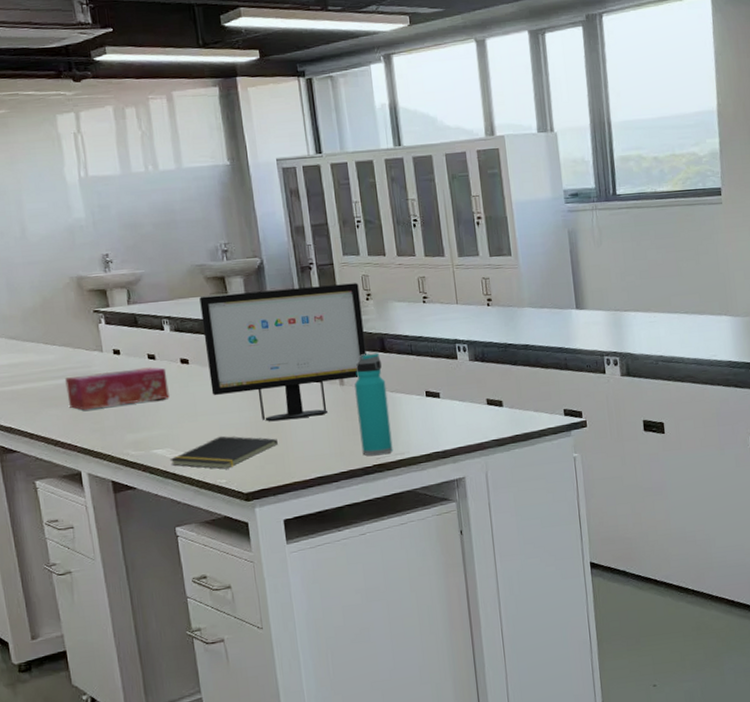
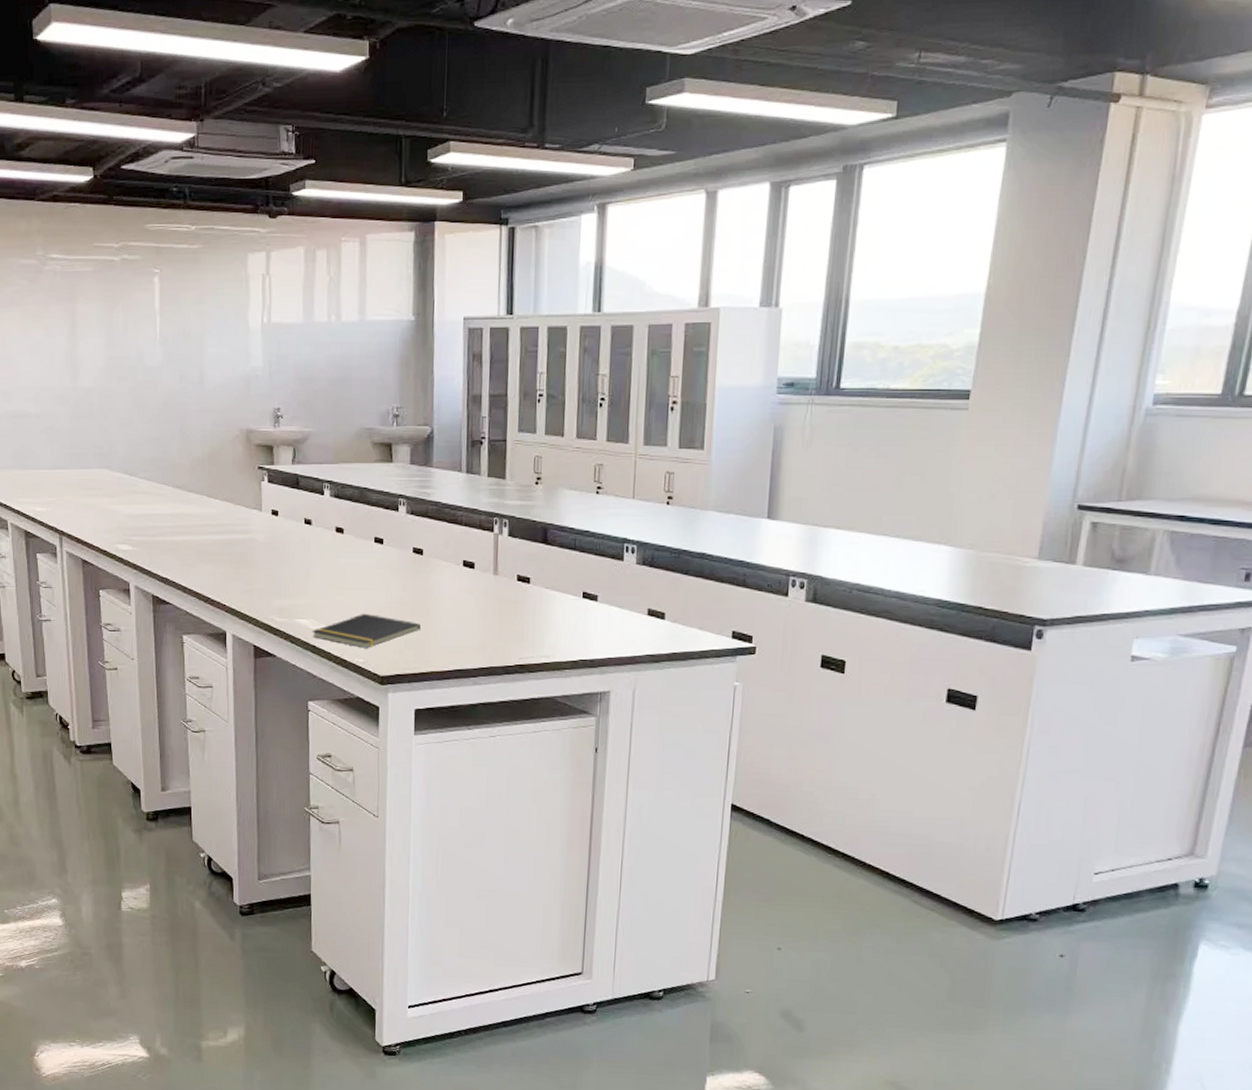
tissue box: present [65,367,170,410] -> none [223,532,321,570]
computer monitor: present [199,283,366,421] -> none [362,463,530,605]
water bottle: present [354,353,393,456] -> none [505,543,542,655]

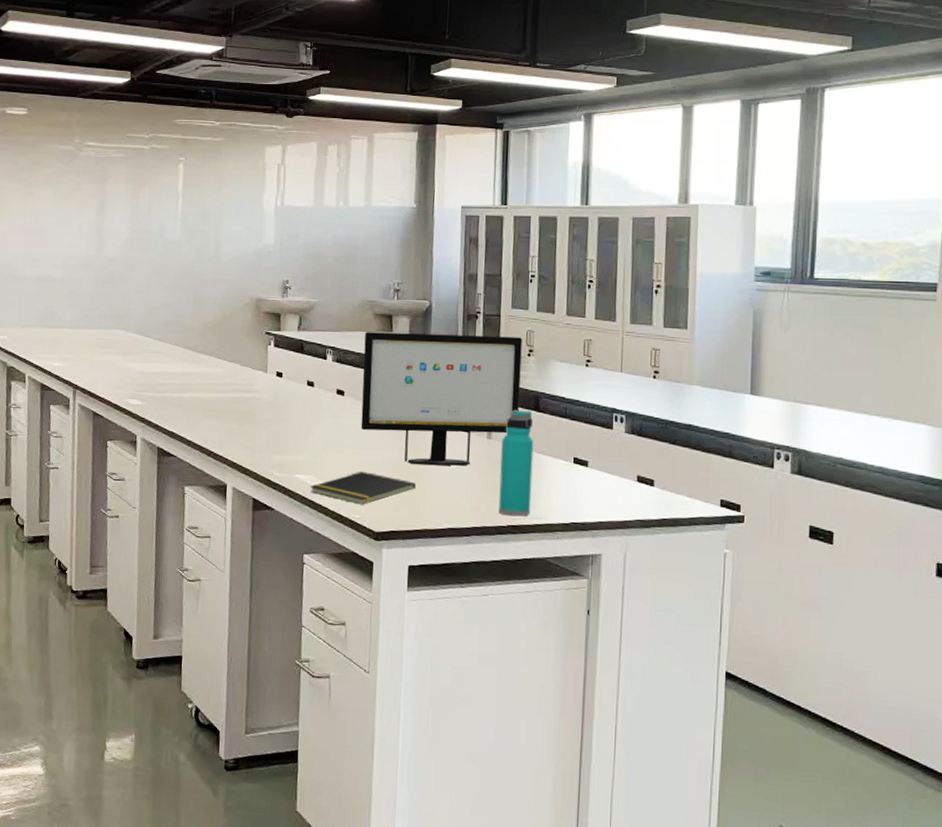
computer monitor: none [362,463,530,605] -> present [360,332,522,466]
water bottle: none [505,543,542,655] -> present [498,410,534,517]

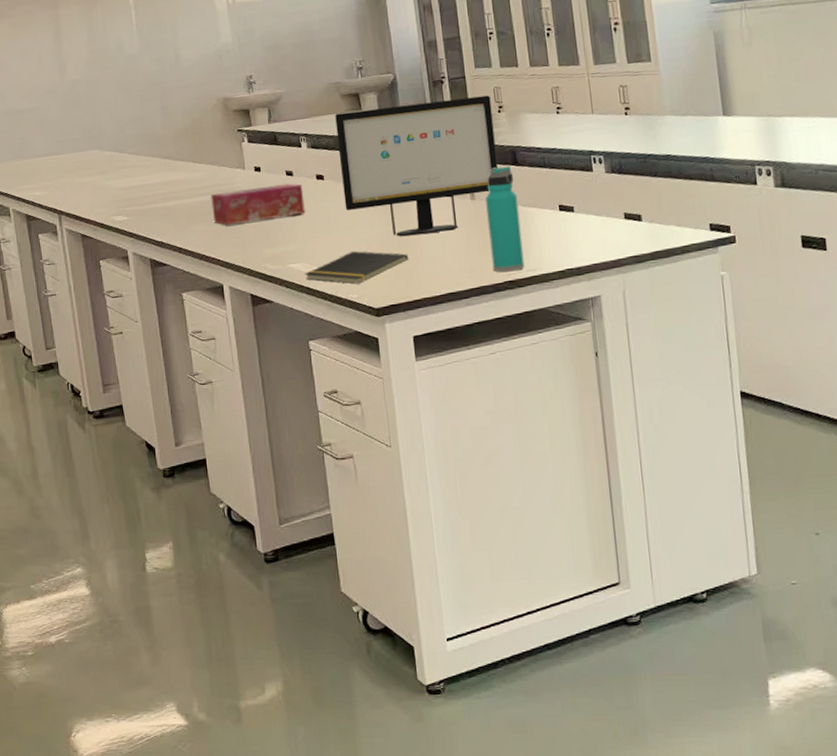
tissue box: none [227,392,322,427] -> present [211,183,305,226]

